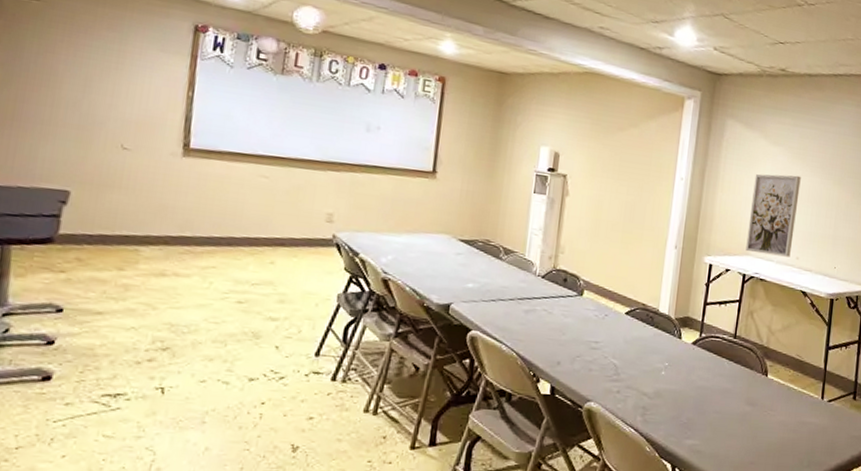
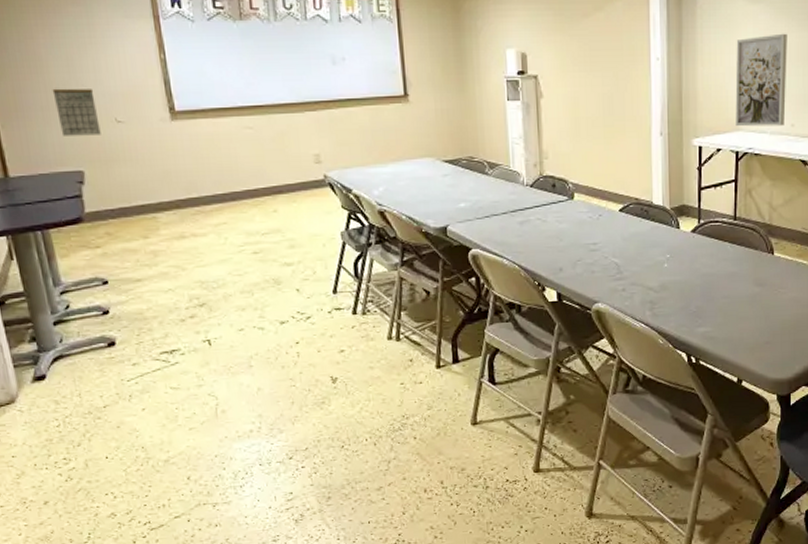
calendar: none [56,104,106,159] -> present [52,88,101,136]

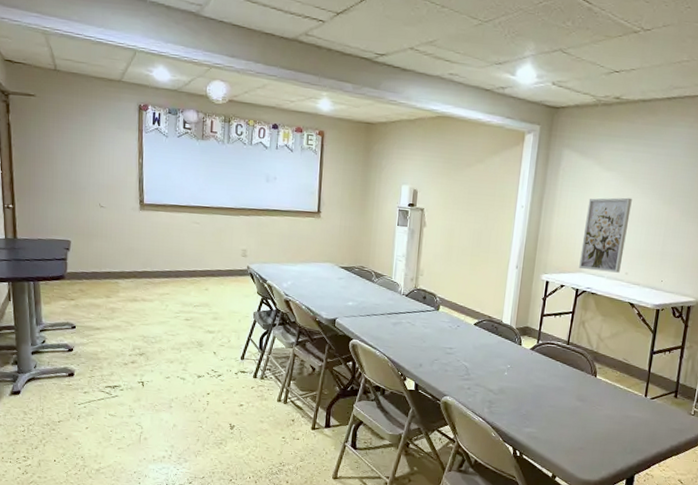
calendar: present [52,88,101,136] -> none [57,176,88,215]

